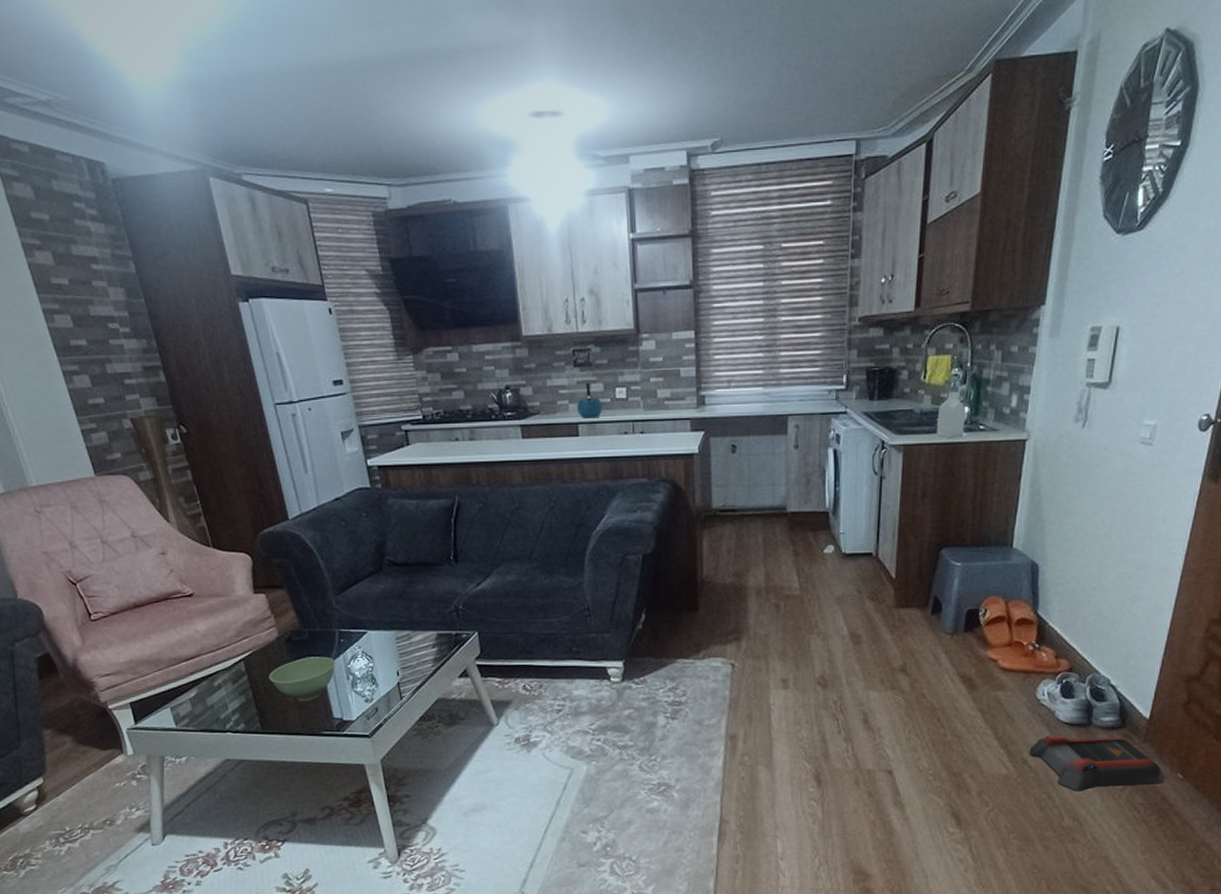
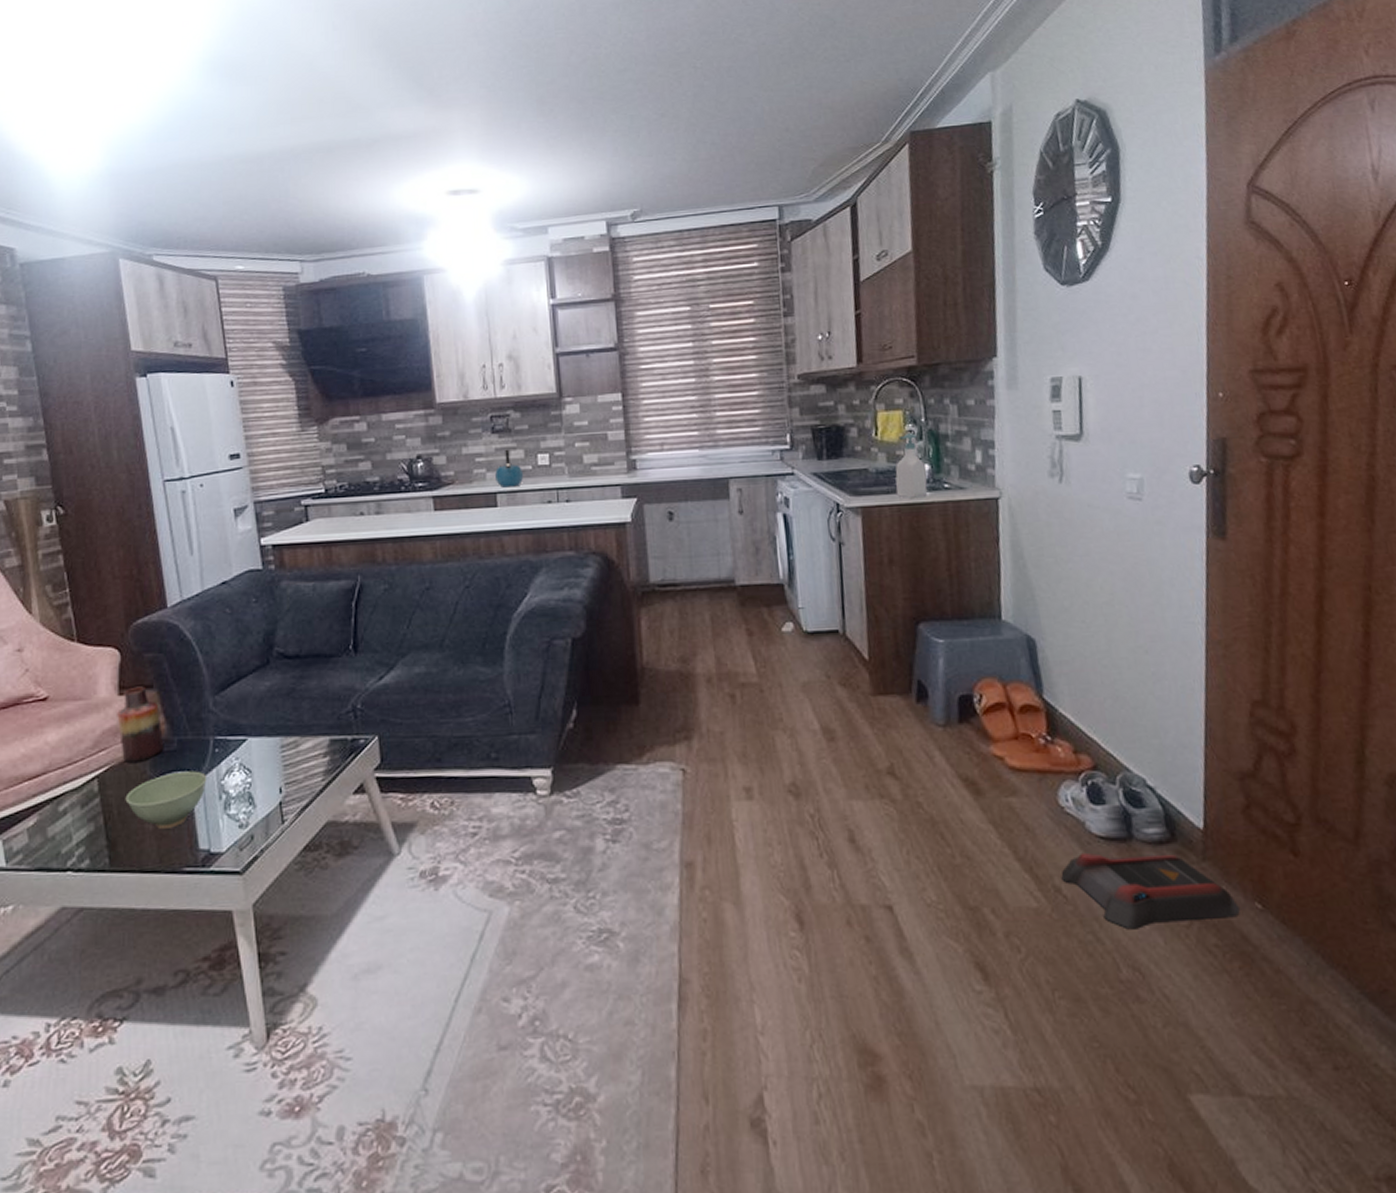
vase: none [254,586,298,649] -> present [117,686,164,763]

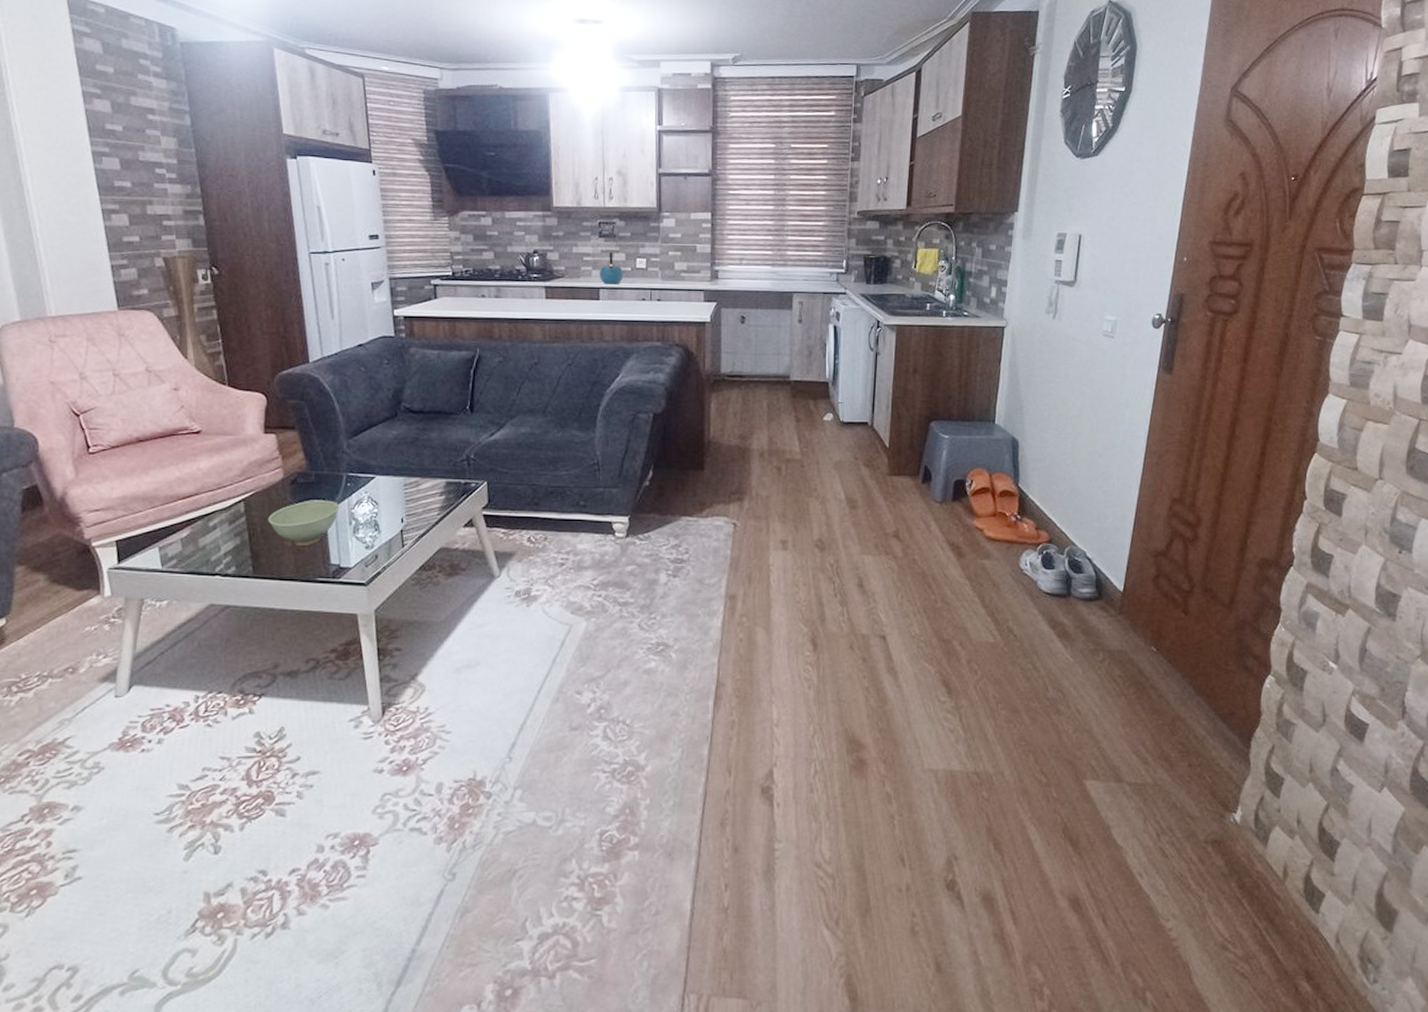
vase: present [117,686,164,763] -> none [262,427,303,490]
soap bottle: present [895,433,928,498] -> none [925,268,952,321]
robot vacuum: present [1061,852,1240,930] -> none [1014,604,1140,662]

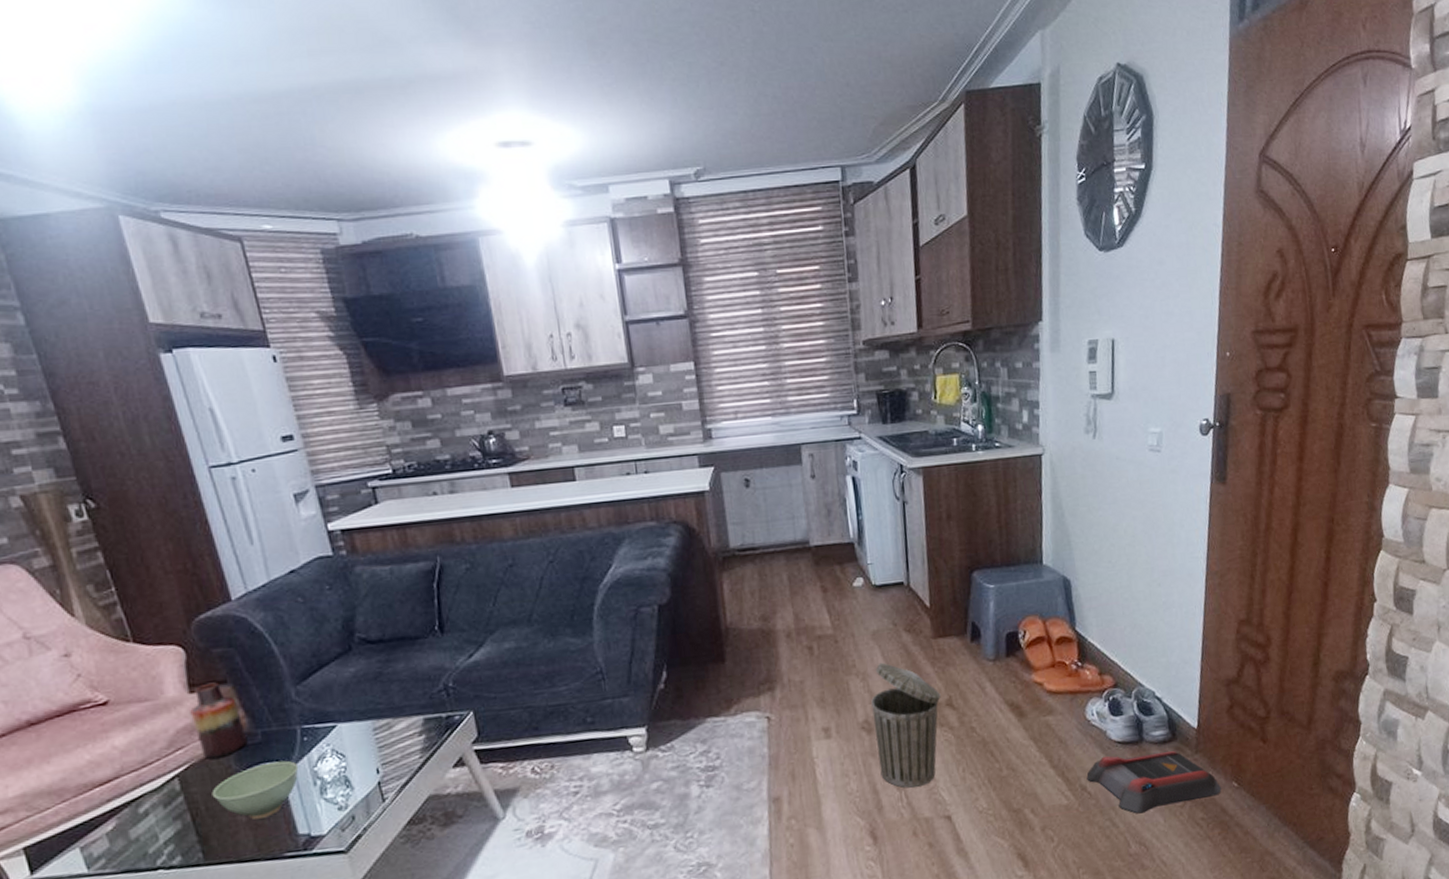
vase: none [262,427,303,490] -> present [190,682,248,759]
kettle: present [600,251,624,284] -> none [571,422,601,461]
trash can: none [826,490,889,605] -> present [871,662,941,788]
robot vacuum: none [1014,604,1140,662] -> present [1087,750,1221,814]

